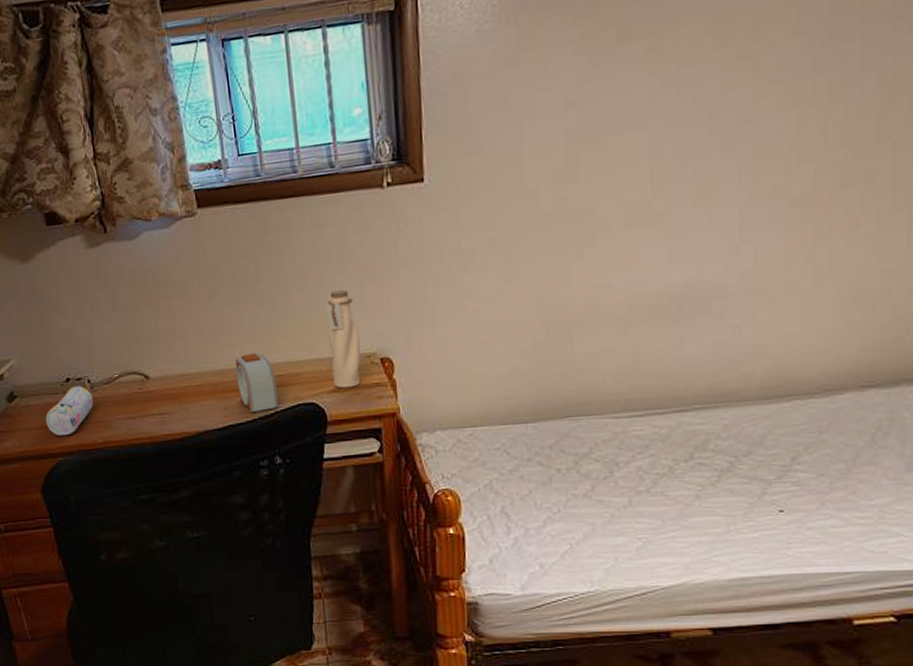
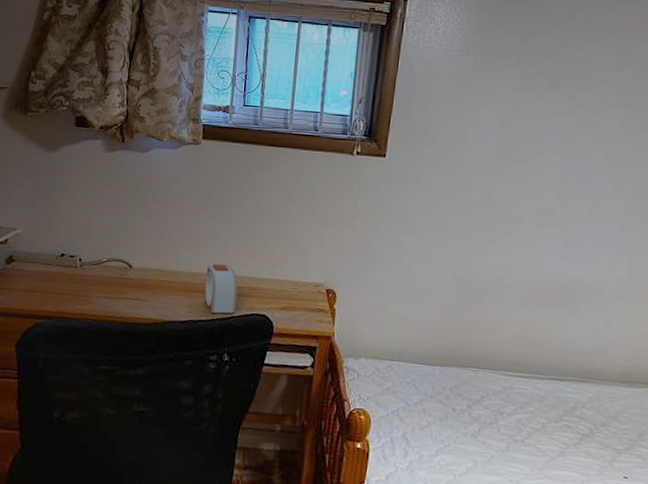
pencil case: present [45,385,94,436] -> none [34,261,80,302]
water bottle: present [326,289,361,388] -> none [284,227,313,309]

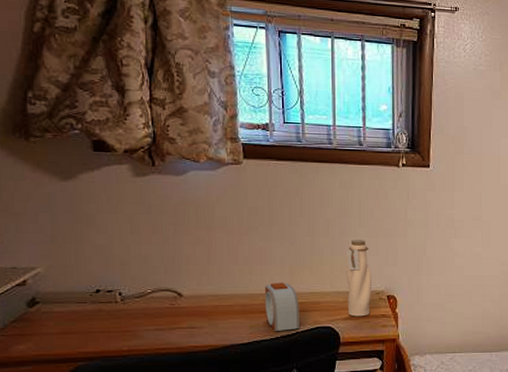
water bottle: none [284,227,313,309] -> present [346,240,372,317]

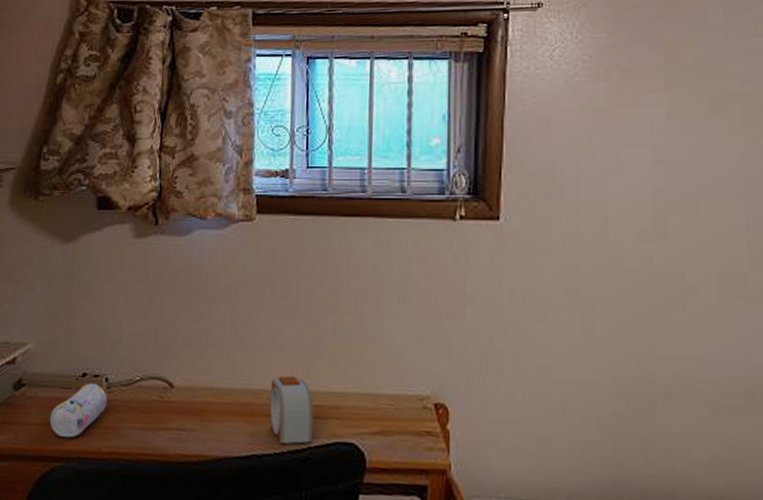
pencil case: none [68,297,122,343] -> present [49,382,107,439]
water bottle: present [346,240,372,317] -> none [377,321,413,432]

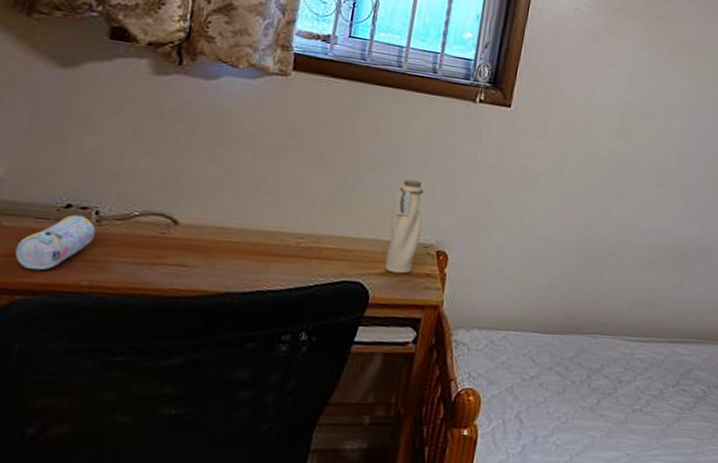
alarm clock: present [269,376,314,444] -> none [279,220,326,282]
water bottle: none [377,321,413,432] -> present [384,179,424,274]

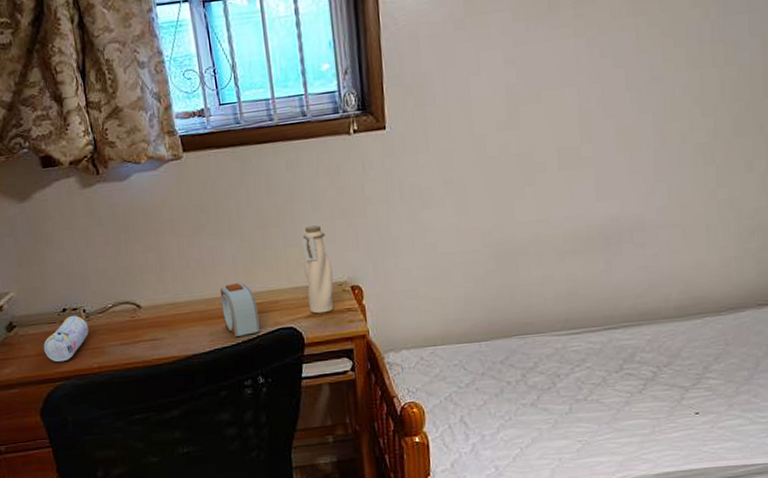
alarm clock: none [279,220,326,282] -> present [219,283,261,337]

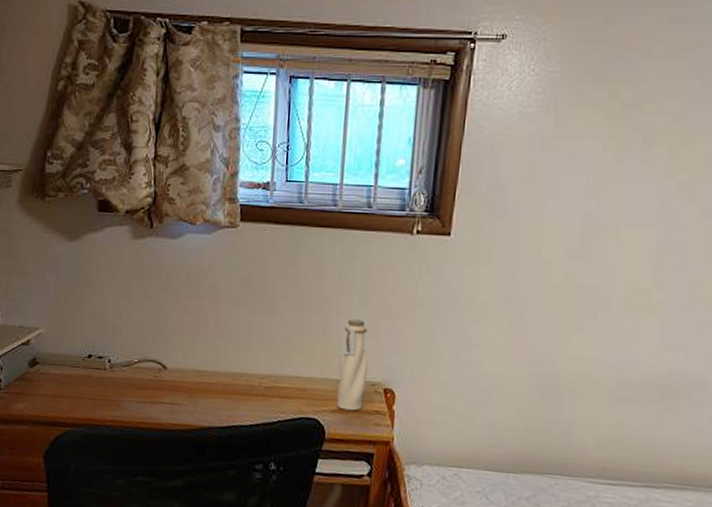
pencil case: present [43,315,89,363] -> none [61,363,110,408]
alarm clock: present [219,283,261,337] -> none [247,362,284,418]

